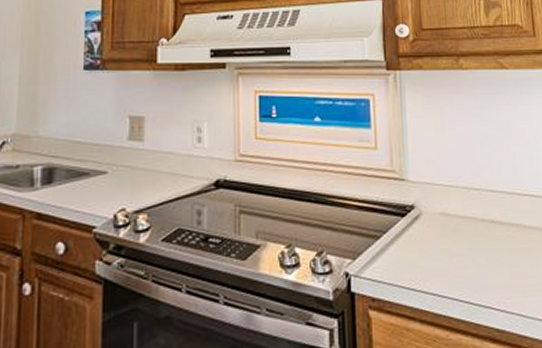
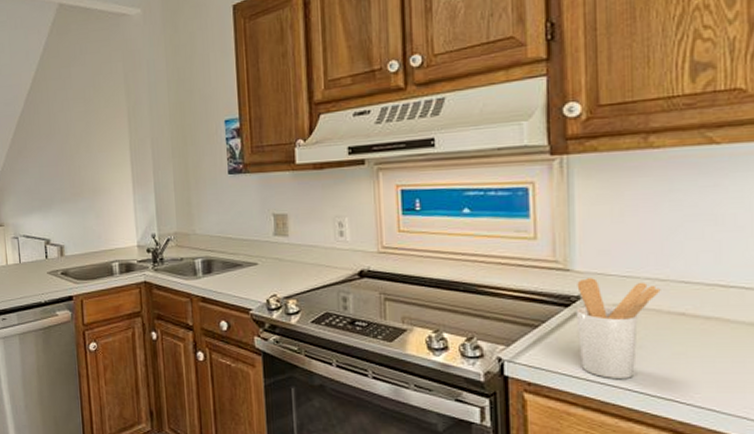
utensil holder: none [411,187,475,289] -> present [576,278,661,378]

